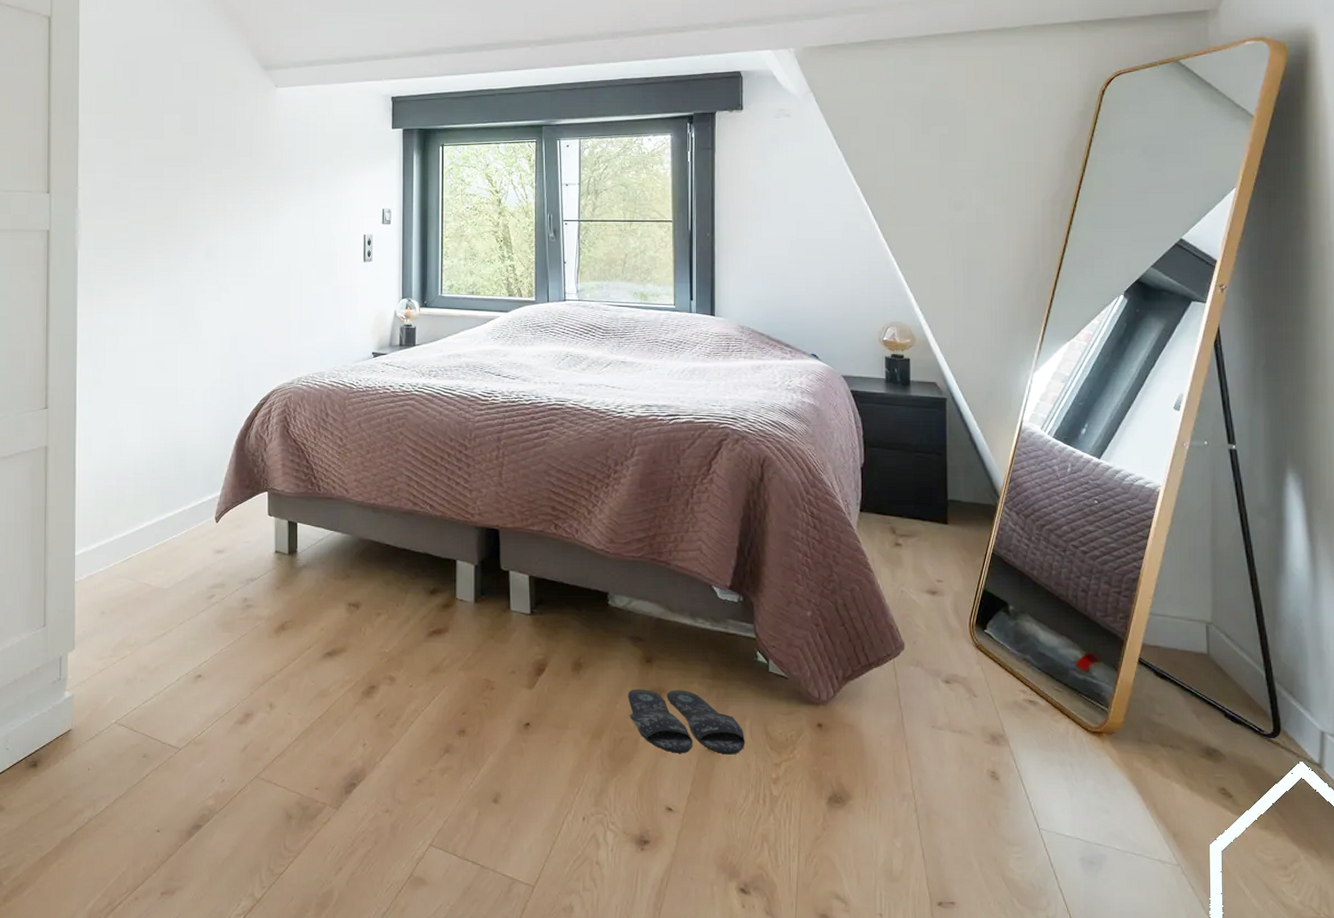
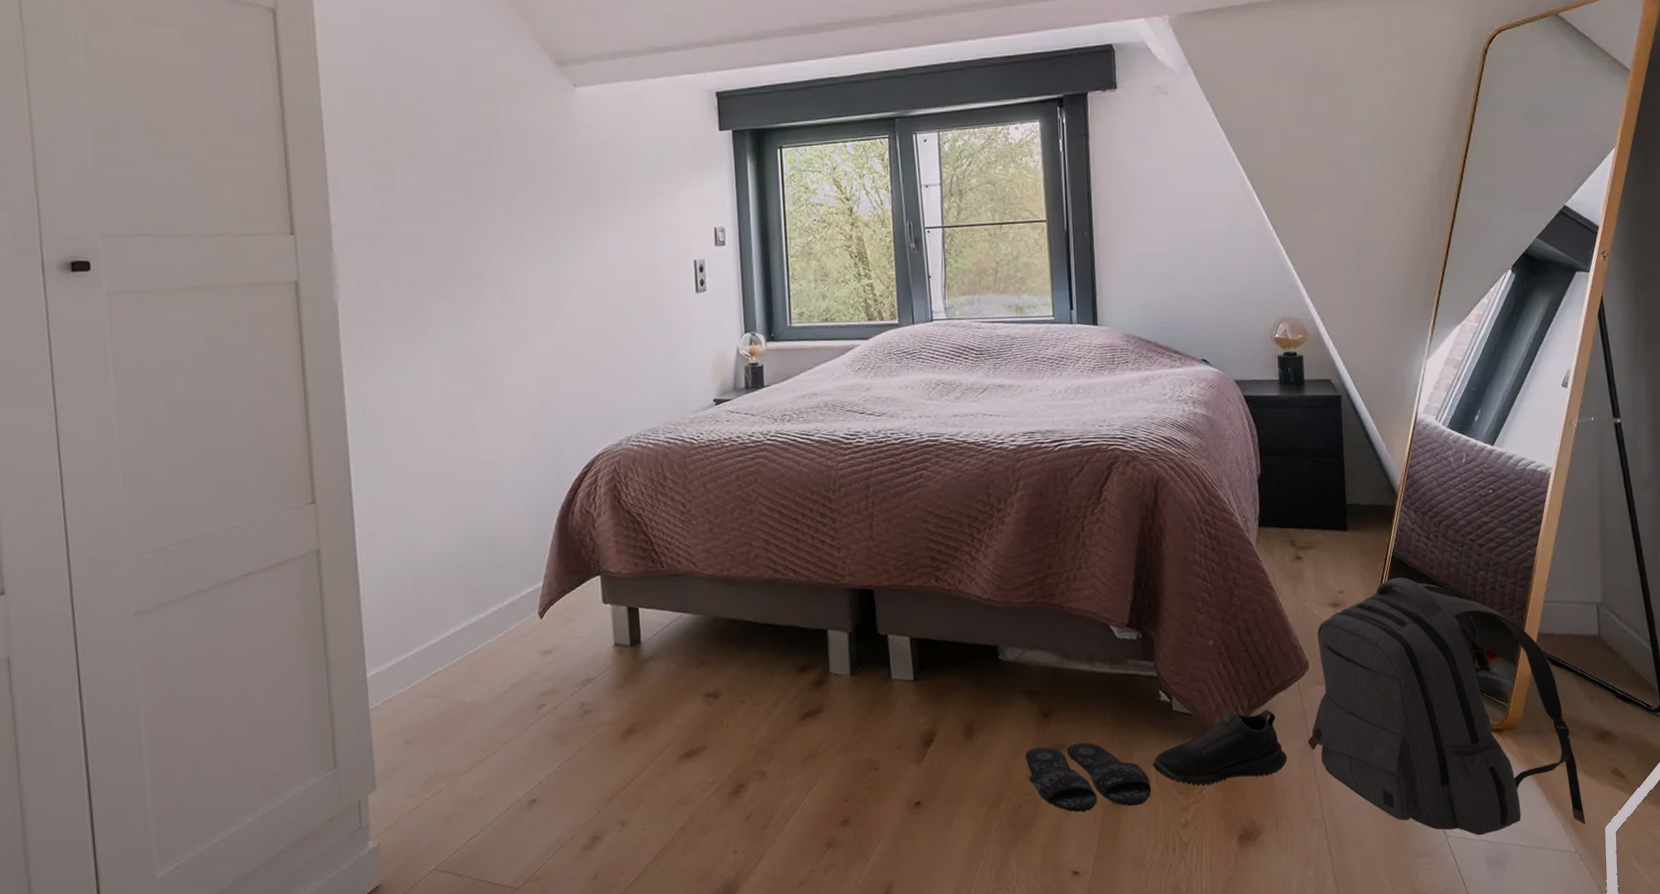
shoe: none [747,679,880,747] -> present [1152,709,1288,787]
backpack: none [900,573,1189,839] -> present [1307,577,1586,836]

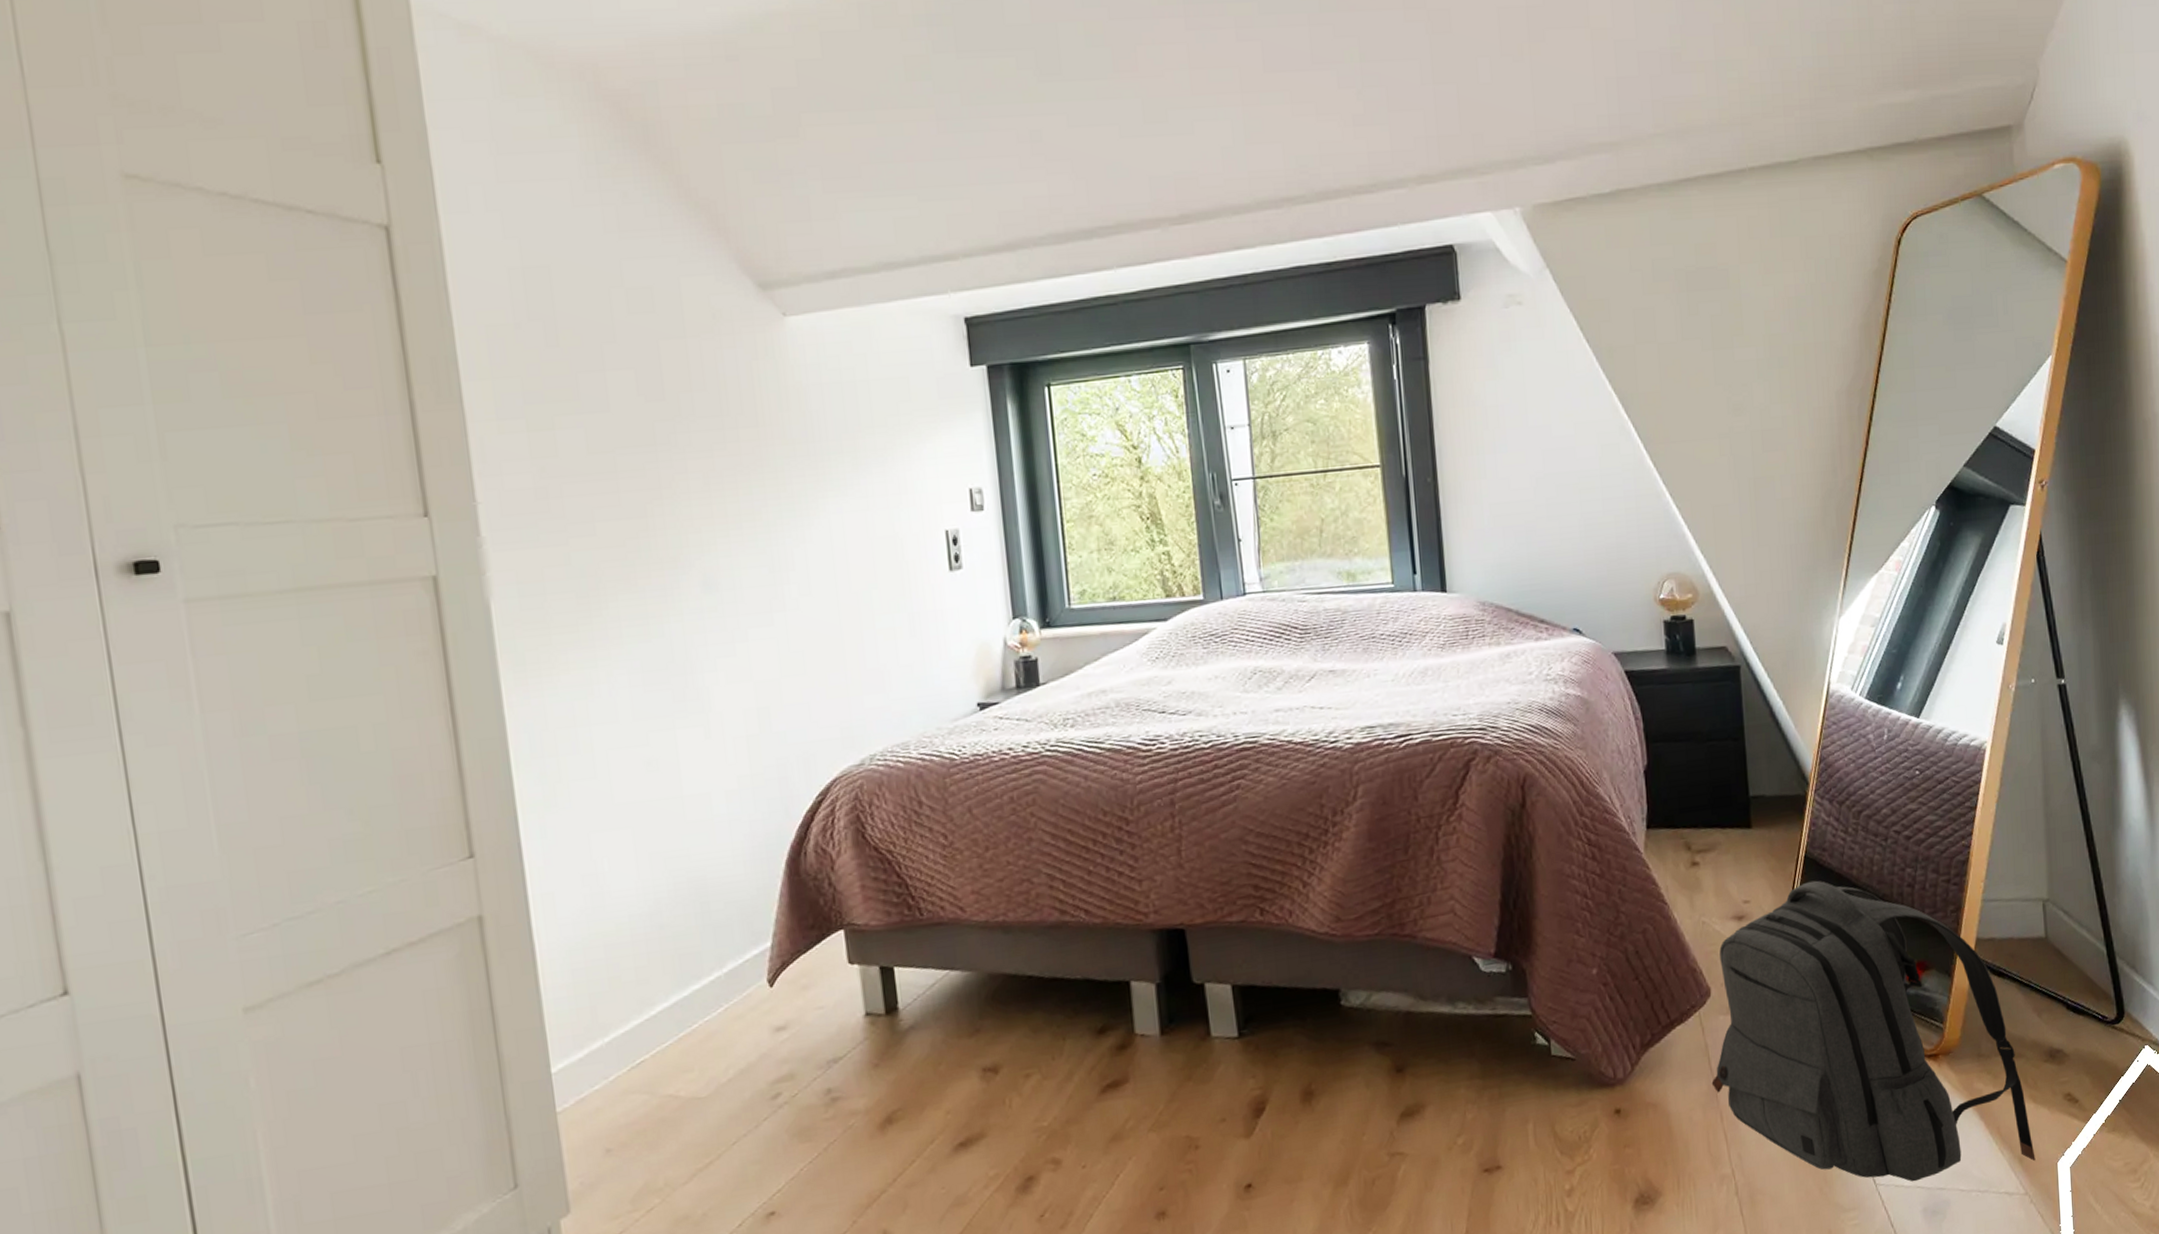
slippers: present [1026,742,1151,812] -> none [1377,1099,1529,1184]
shoe: present [1152,709,1288,787] -> none [1529,1047,1689,1144]

